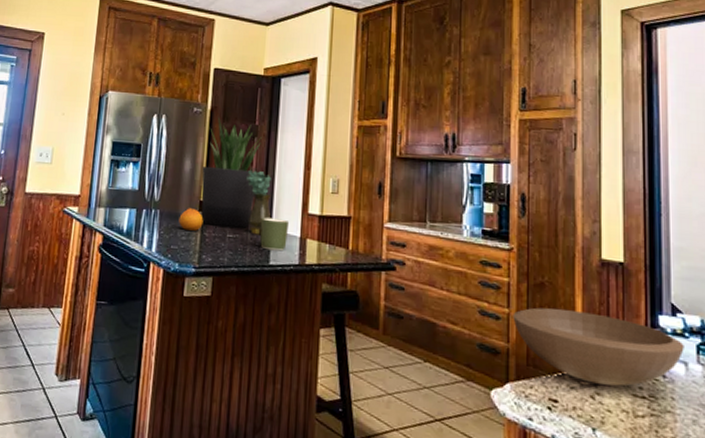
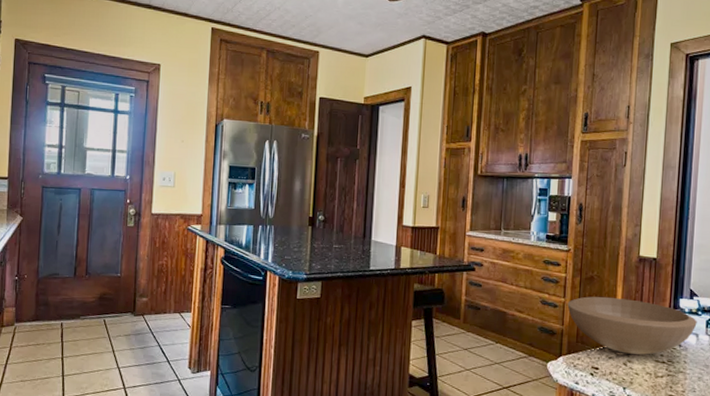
fruit: present [178,208,204,232] -> none [291,223,313,244]
planter: present [201,117,262,230] -> none [310,142,363,241]
vase: present [246,166,272,235] -> none [349,186,372,245]
mug: present [260,217,290,252] -> none [362,230,387,258]

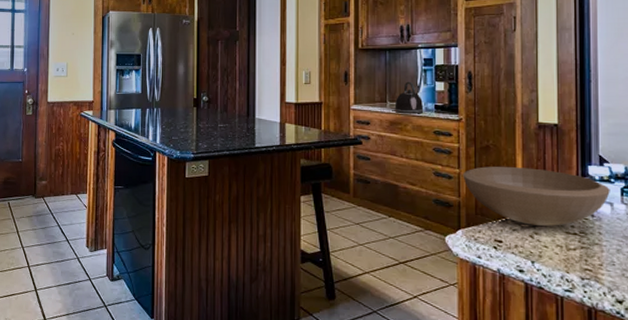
kettle: none [508,210,536,243] -> present [394,81,424,114]

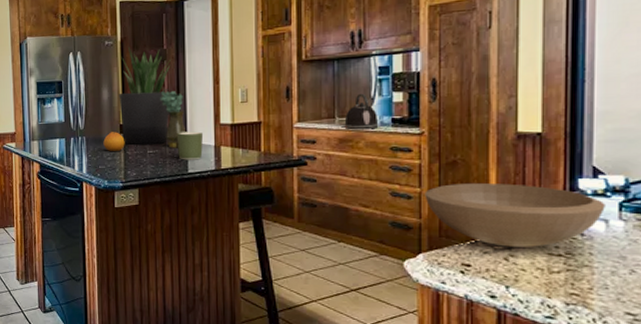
fruit: none [177,105,198,124] -> present [103,132,125,152]
planter: none [193,26,242,119] -> present [119,47,171,146]
vase: none [232,66,254,123] -> present [160,88,185,148]
mug: none [246,108,270,135] -> present [178,131,204,160]

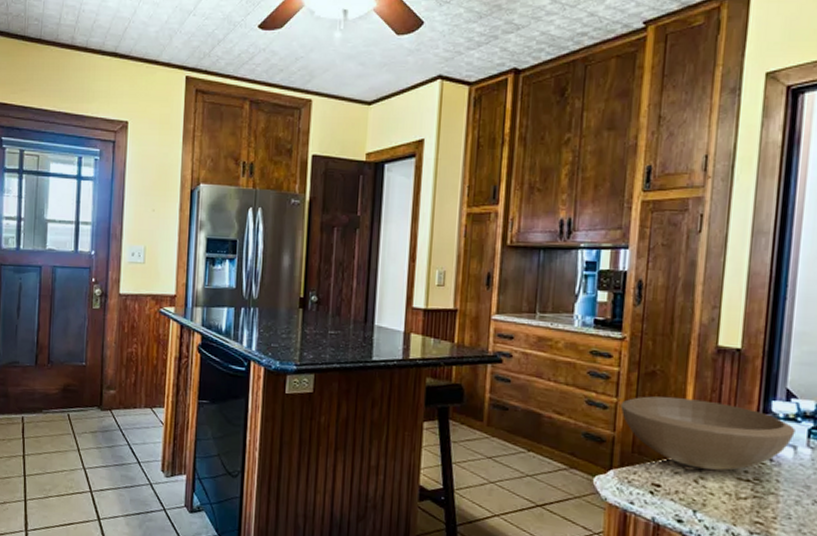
fruit: present [103,132,125,152] -> none [278,305,304,329]
planter: present [119,47,171,146] -> none [301,208,364,326]
vase: present [160,88,185,148] -> none [348,260,375,331]
mug: present [178,131,204,160] -> none [362,313,393,347]
kettle: present [344,93,379,130] -> none [544,288,581,330]

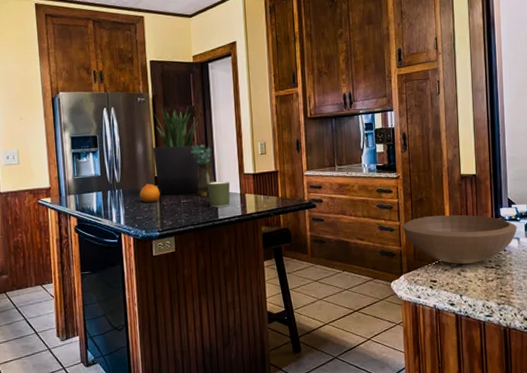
fruit: none [278,305,304,329] -> present [139,183,160,203]
planter: none [301,208,364,326] -> present [152,103,200,196]
vase: none [348,260,375,331] -> present [191,142,214,197]
mug: none [362,313,393,347] -> present [208,181,230,208]

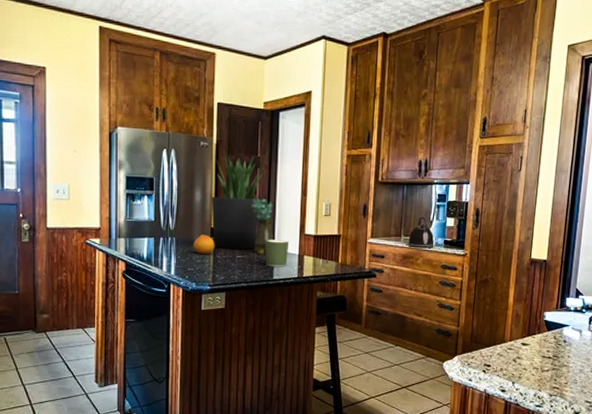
kettle: none [342,145,368,177] -> present [407,216,434,249]
bowl: present [402,214,517,264] -> none [463,298,581,351]

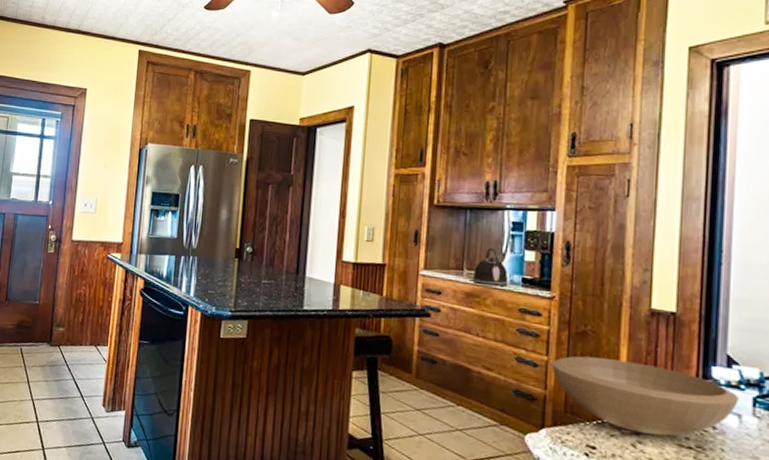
fruit: present [193,234,215,255] -> none [215,255,239,277]
planter: present [211,150,264,251] -> none [237,167,297,276]
vase: present [251,195,274,255] -> none [281,215,306,282]
mug: present [265,239,290,267] -> none [294,264,324,297]
bowl: none [463,298,581,351] -> present [551,356,739,436]

